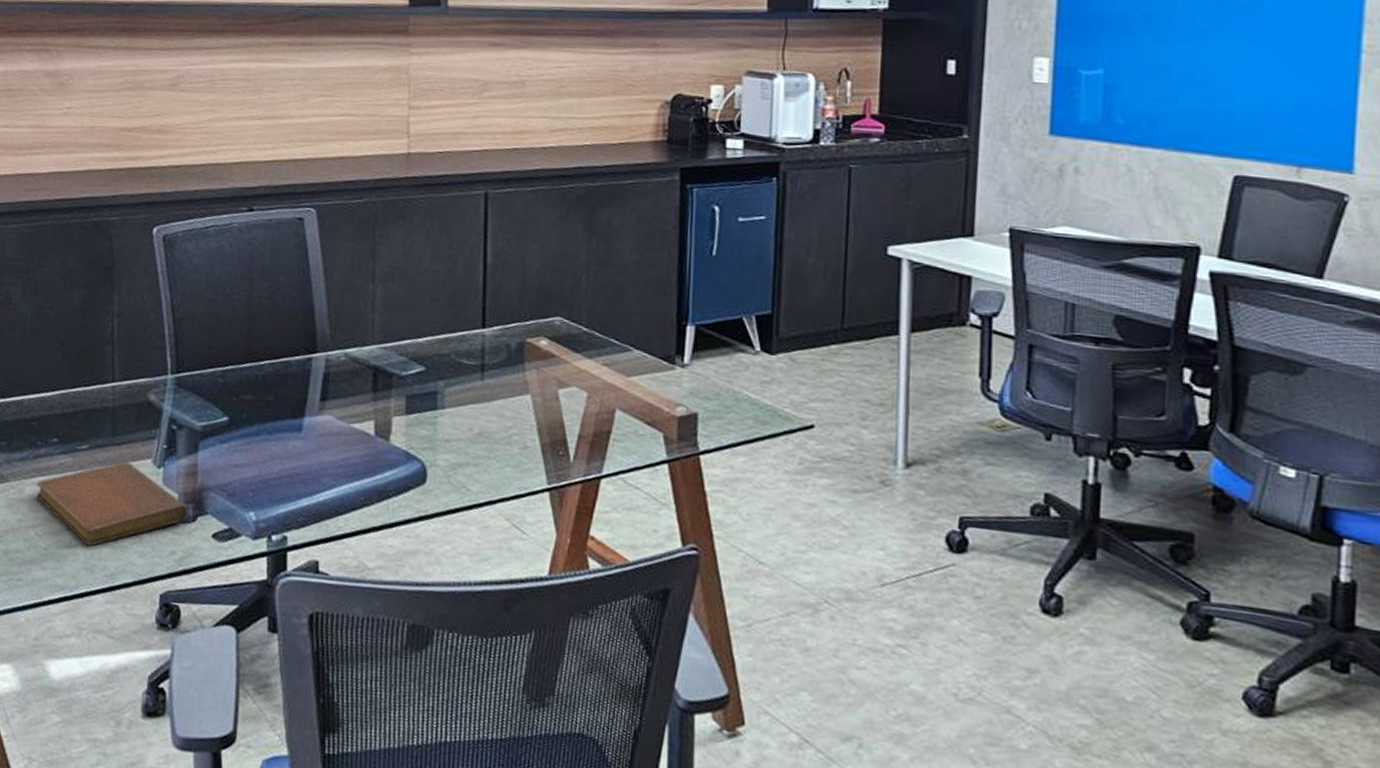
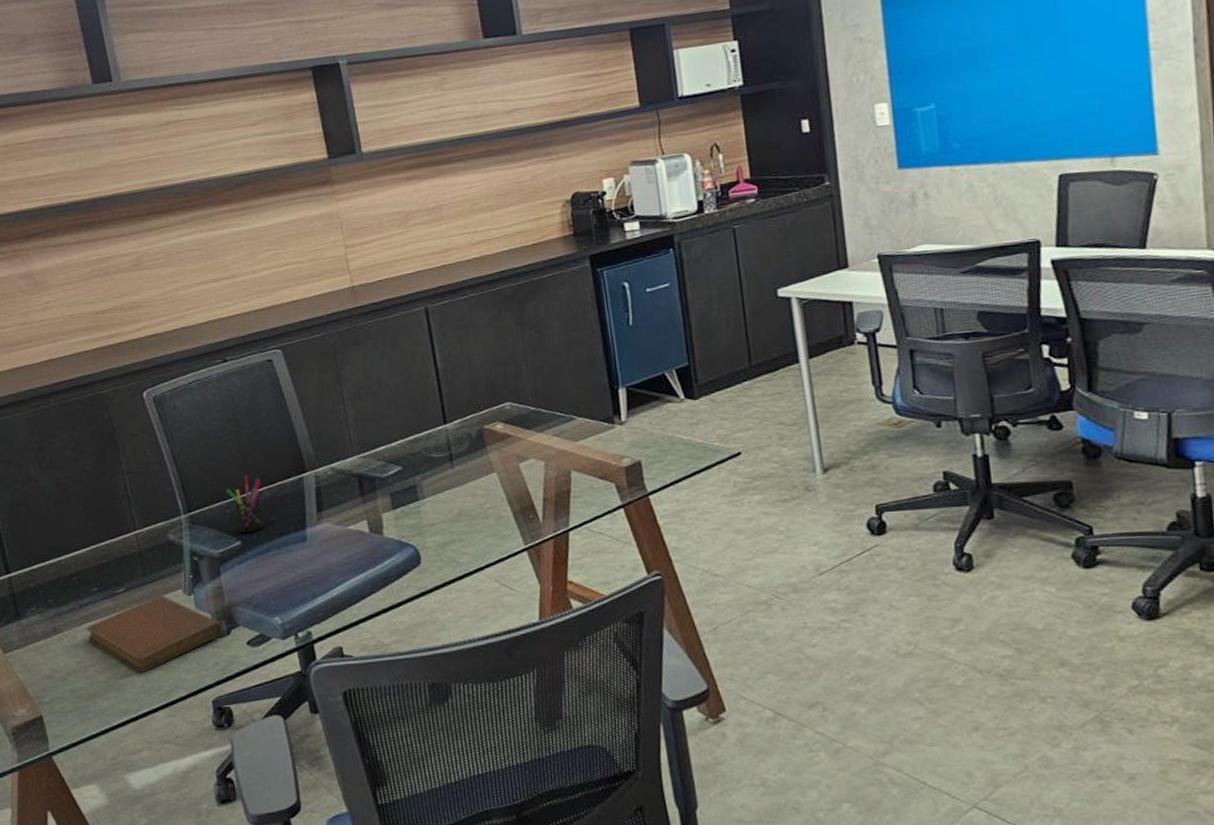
pen holder: none [223,343,265,410] -> present [226,475,264,533]

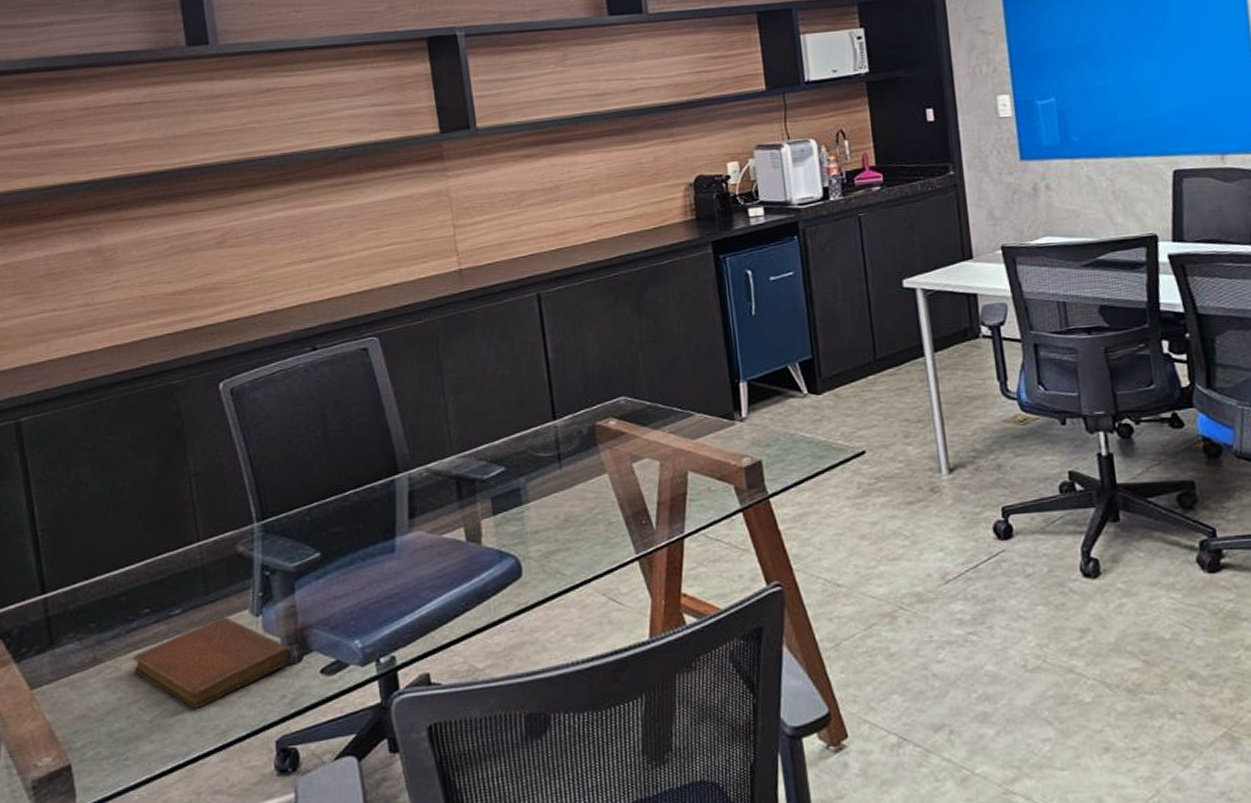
pen holder: present [226,475,264,533] -> none [306,477,348,543]

